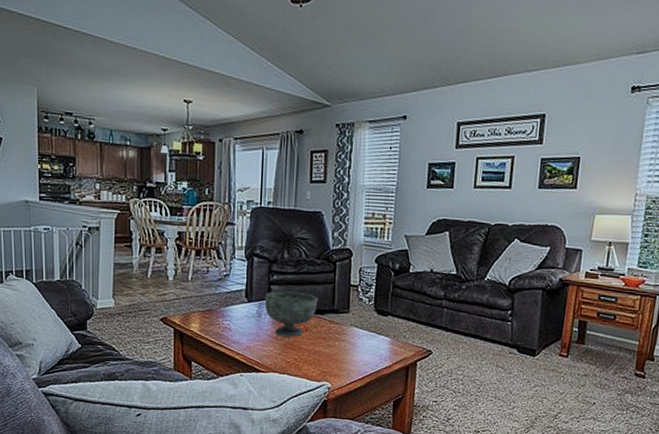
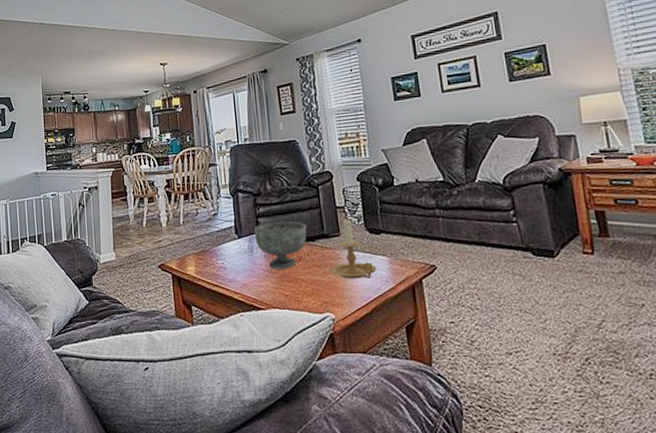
candle holder: none [332,296,378,355] -> present [329,217,377,279]

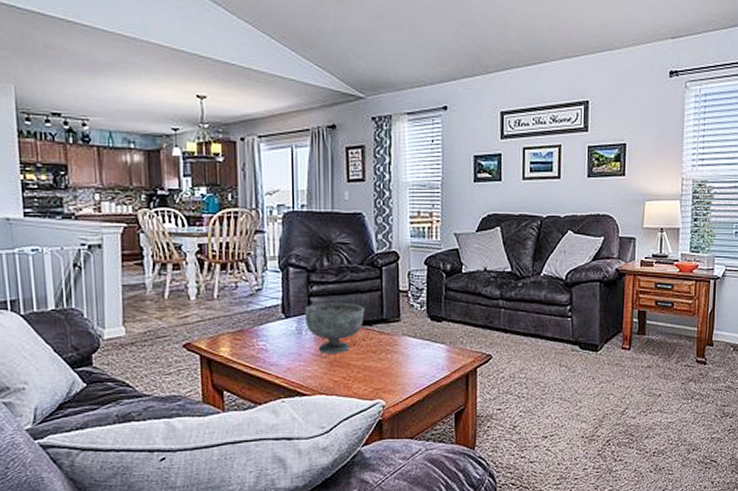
candle holder: present [329,217,377,279] -> none [384,303,434,366]

